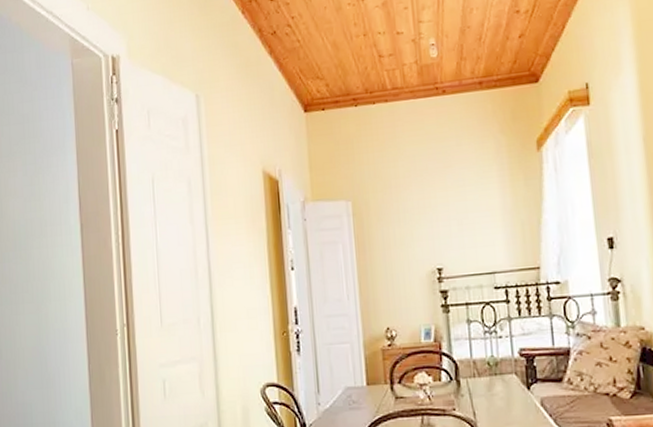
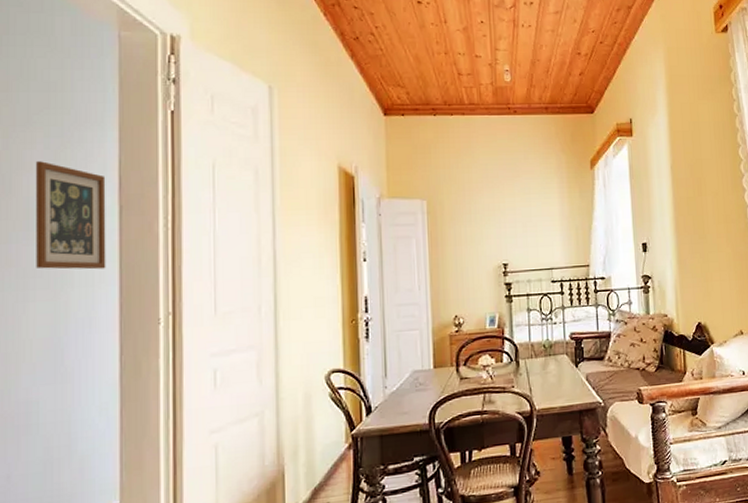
wall art: none [17,187,74,285] -> present [35,161,106,270]

